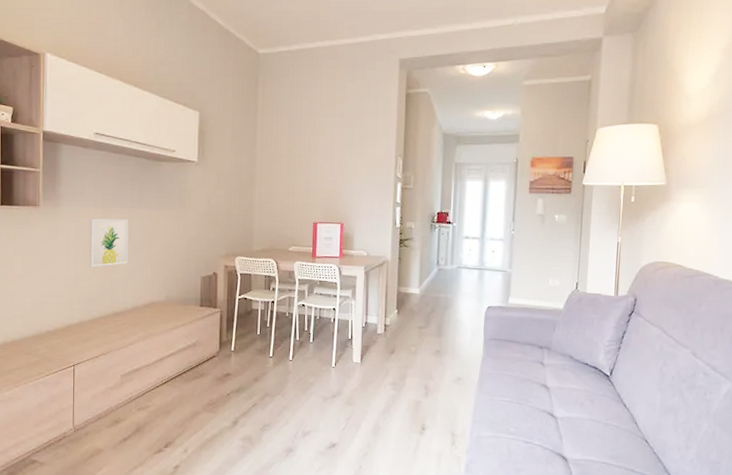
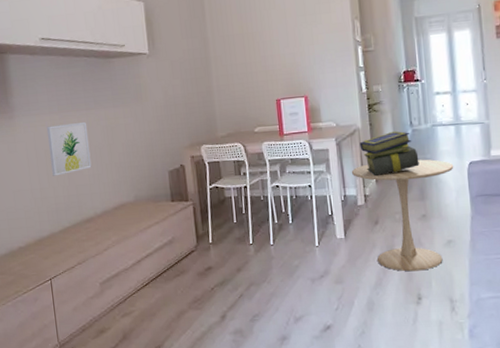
side table: none [375,295,473,403] -> present [351,159,454,272]
stack of books: none [387,267,441,308] -> present [359,130,419,176]

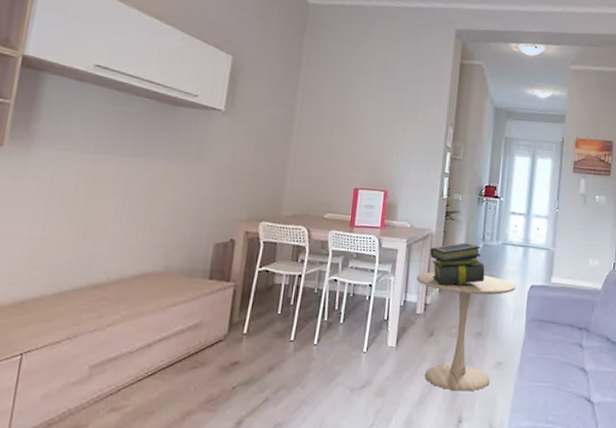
wall art: present [46,122,92,176] -> none [64,166,127,227]

